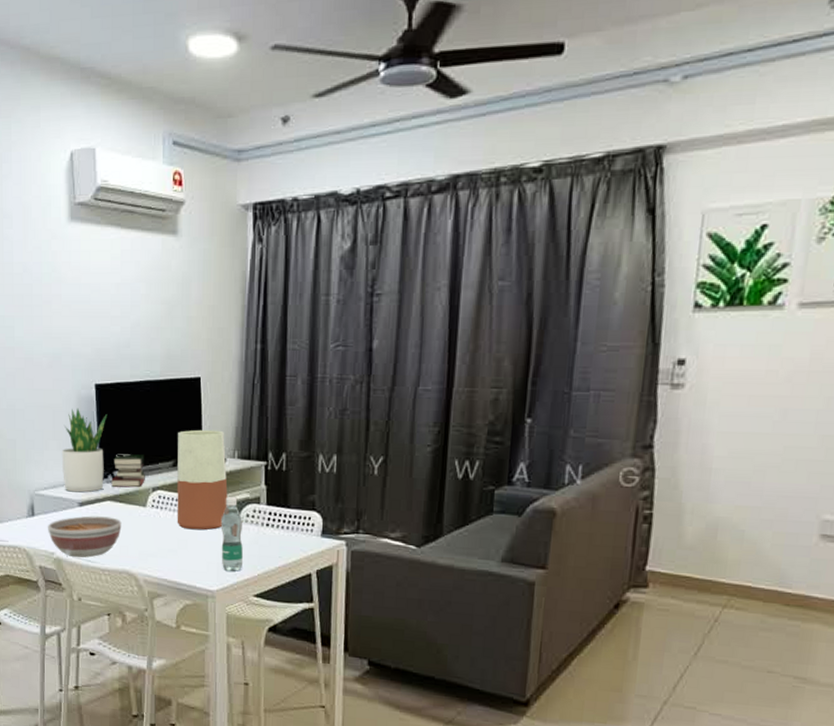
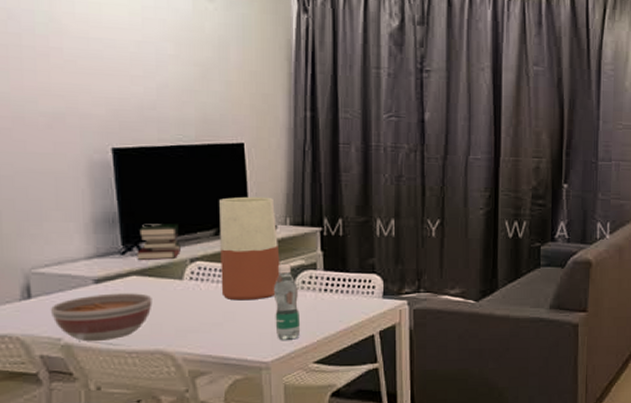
planter: present [61,408,108,493] -> none [68,174,130,268]

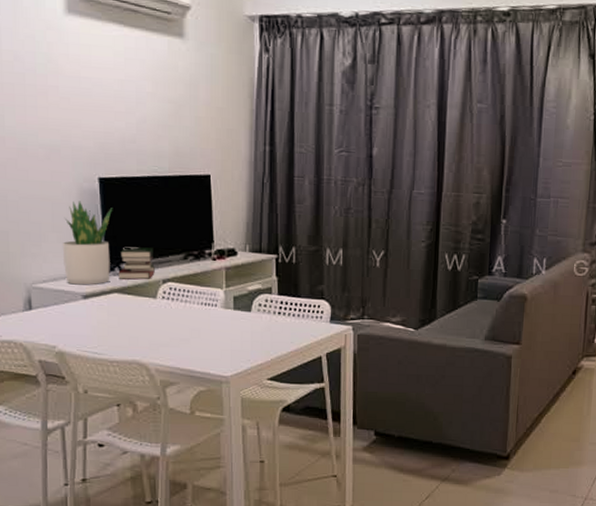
bowl: present [50,293,152,342] -> none [47,308,131,351]
planter: none [68,174,130,268] -> present [62,201,113,285]
vase: present [219,196,280,301] -> none [188,224,240,320]
bottle: present [273,263,301,340] -> none [233,287,257,357]

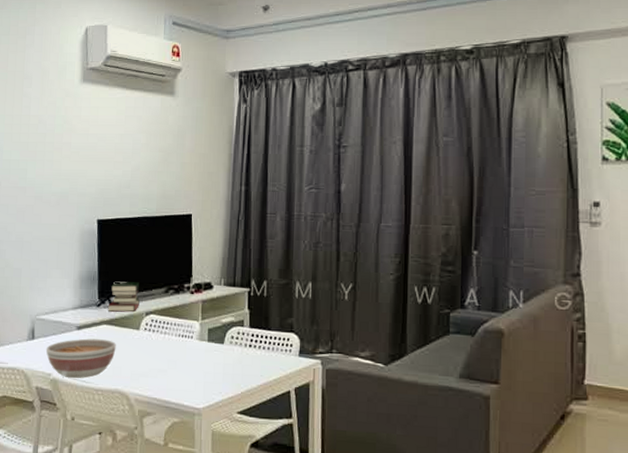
bowl: none [47,308,131,351] -> present [45,338,116,379]
planter: present [62,201,113,285] -> none [63,240,108,317]

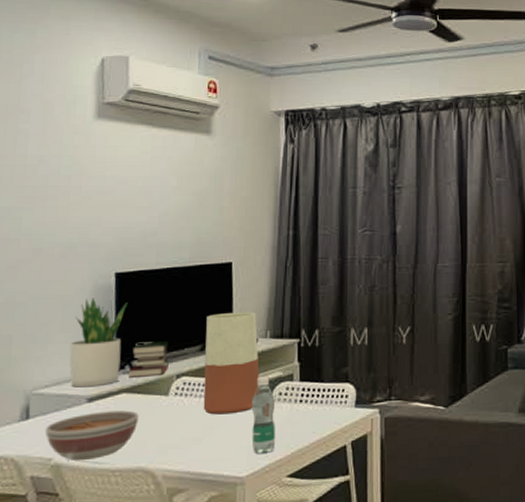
planter: none [63,240,108,317] -> present [69,298,128,388]
vase: none [167,259,215,351] -> present [203,311,259,415]
bottle: none [207,319,228,390] -> present [251,375,276,454]

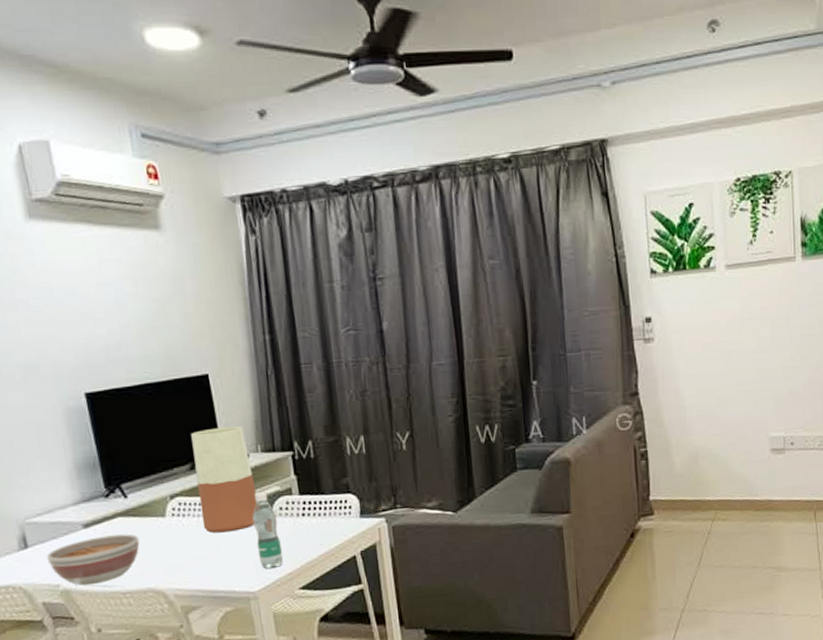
planter: present [69,298,128,388] -> none [53,421,111,514]
books: present [128,341,169,377] -> none [119,462,160,501]

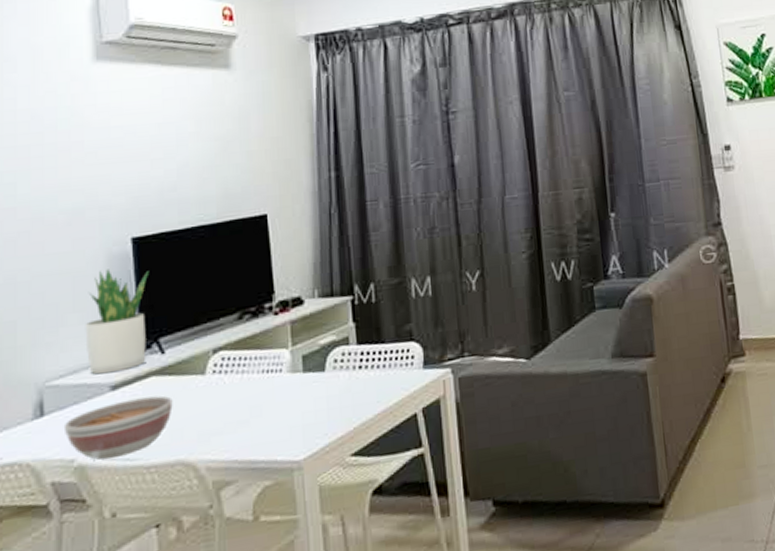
planter: none [53,421,111,514] -> present [85,269,150,375]
vase: present [191,426,258,533] -> none [243,269,310,392]
bottle: present [252,491,284,569] -> none [303,341,335,432]

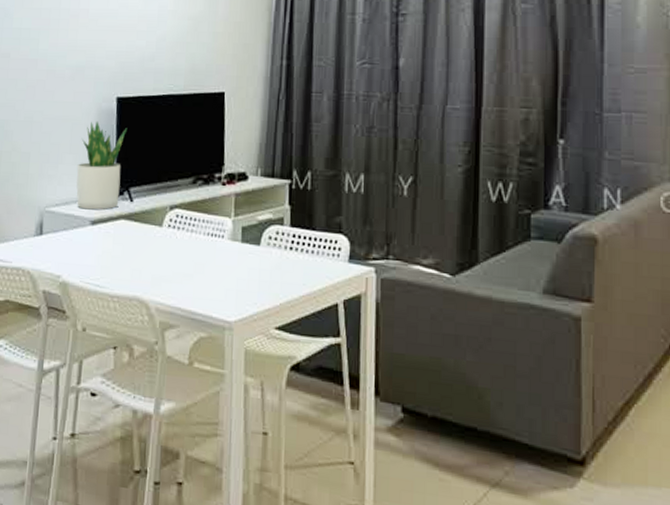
bowl: present [63,395,173,461] -> none [55,235,135,283]

